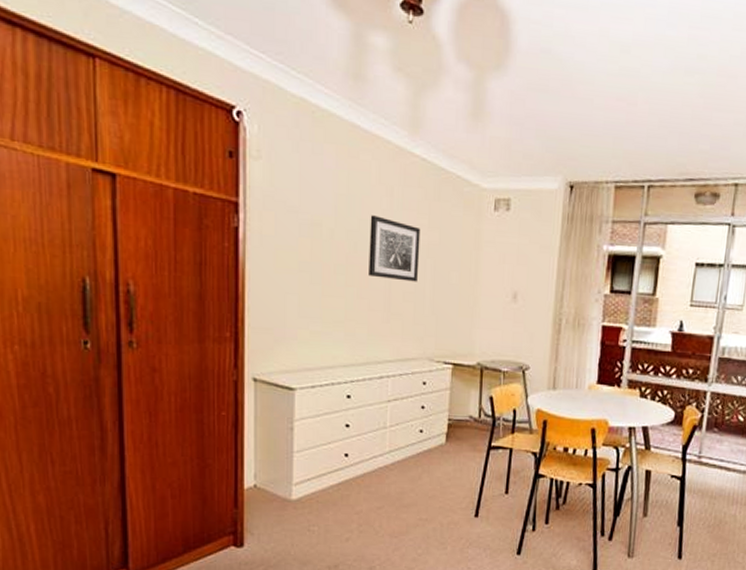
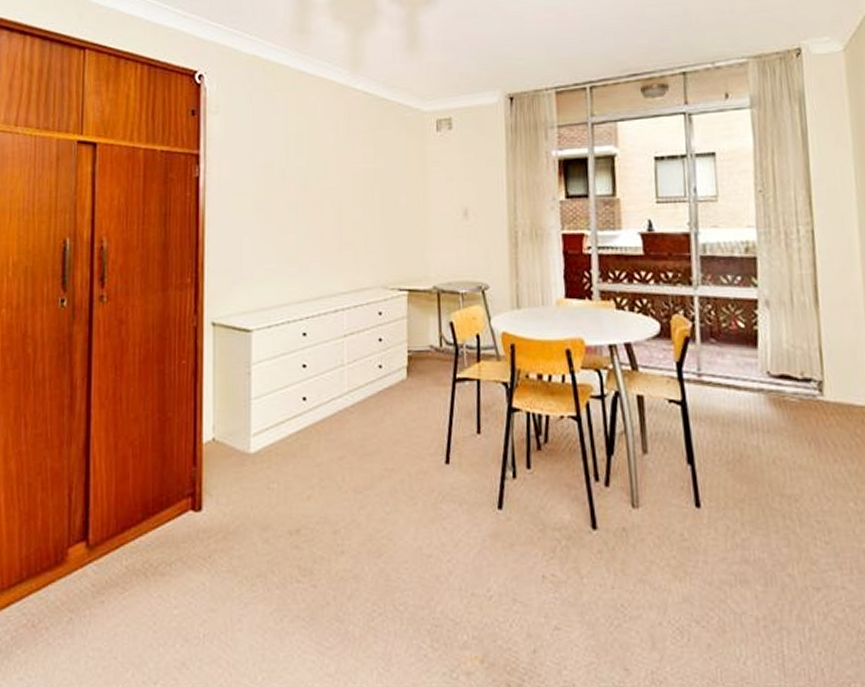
wall art: present [369,215,421,282] -> none [318,150,368,210]

